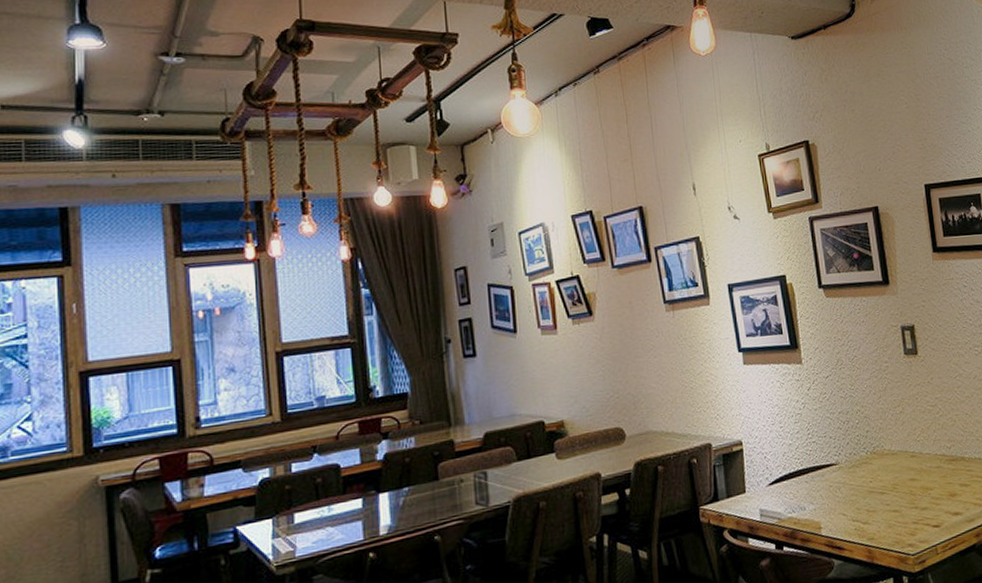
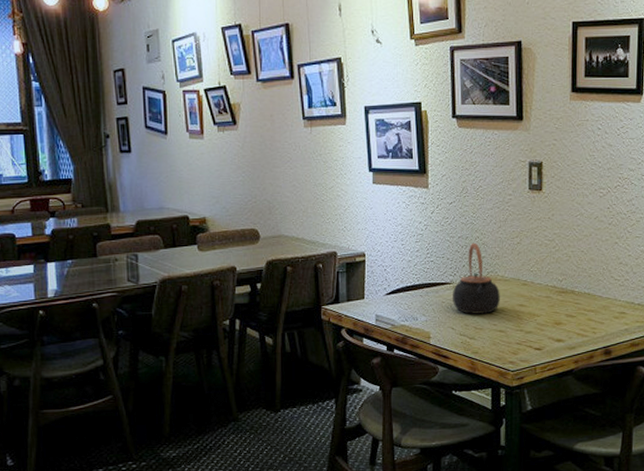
teapot: none [839,416,890,496] -> present [453,242,500,314]

